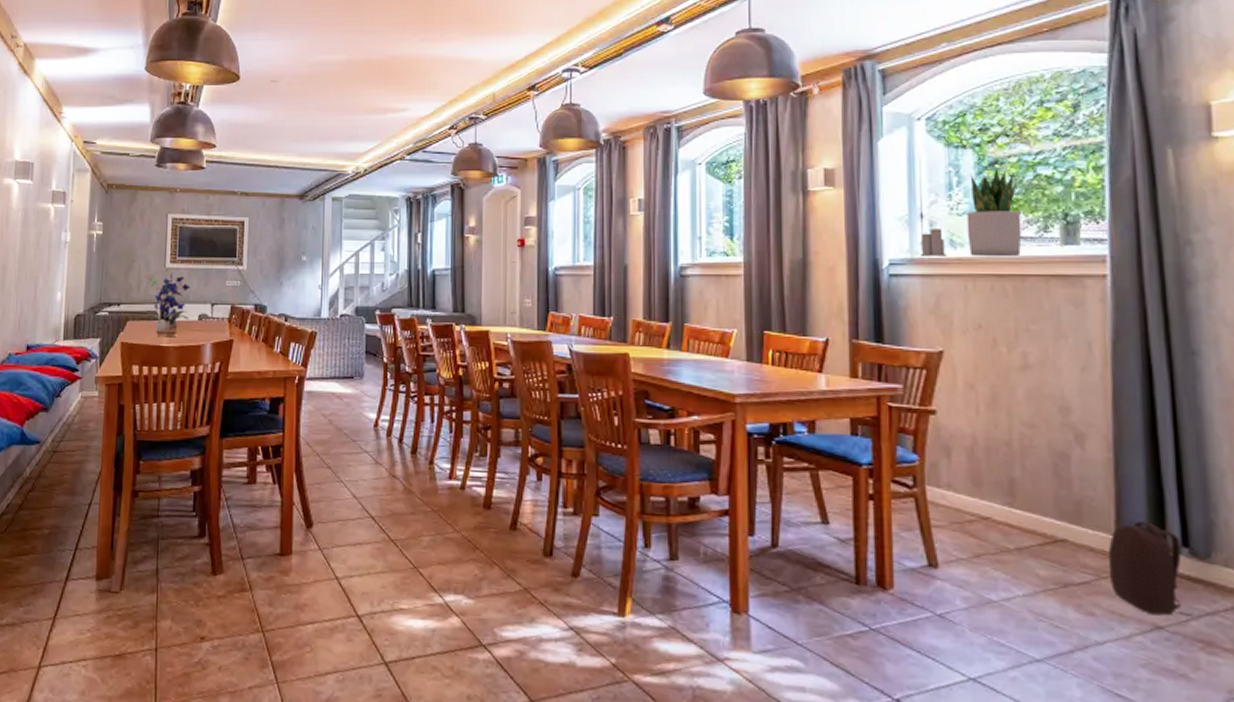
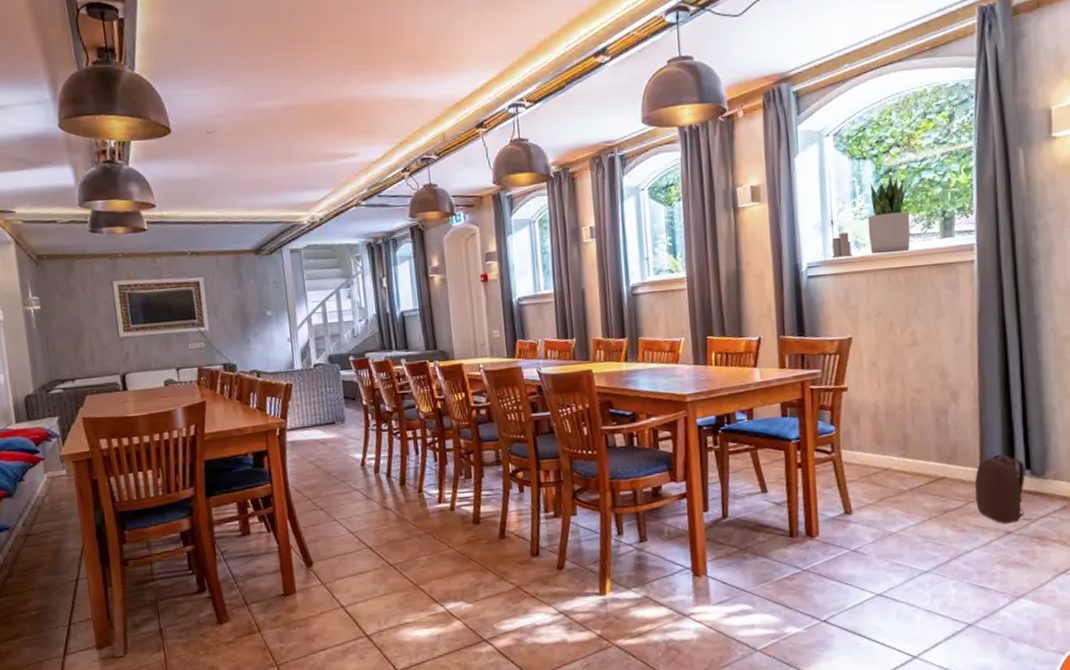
flower arrangement: present [136,272,190,337] -> none [95,341,154,408]

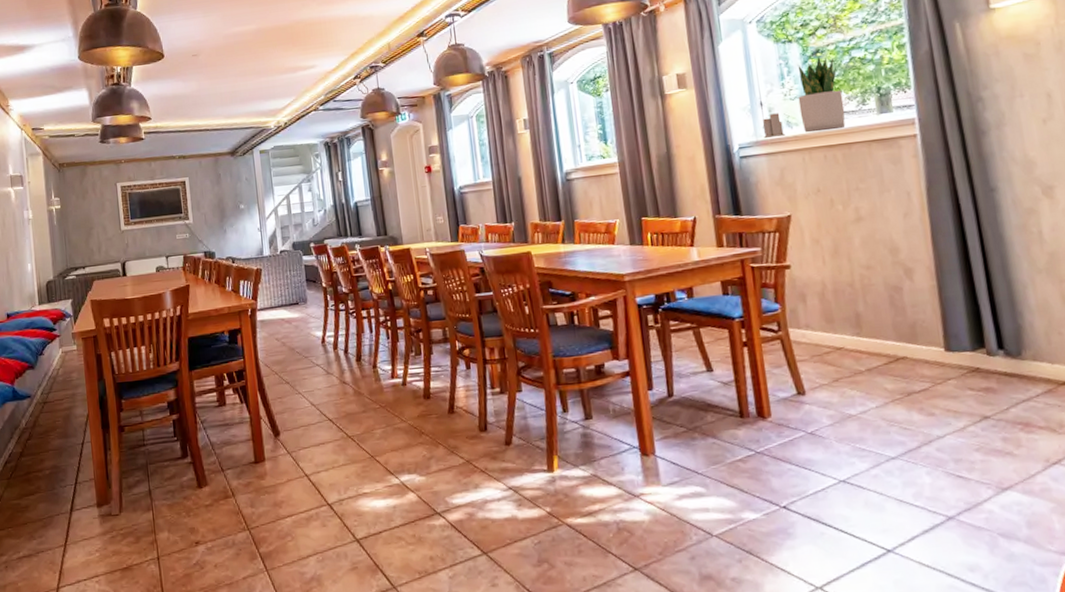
backpack: present [975,454,1032,524] -> none [940,333,1012,408]

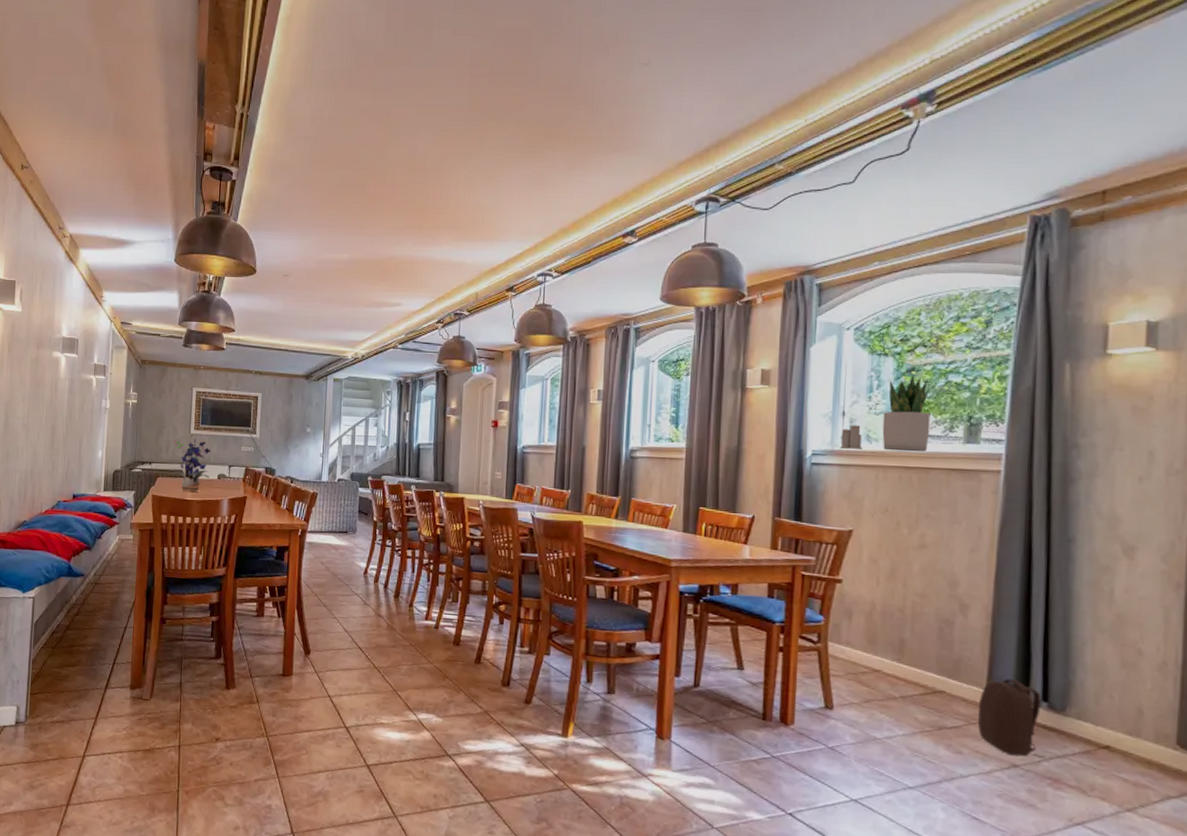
flower arrangement: none [101,233,148,291] -> present [165,437,211,492]
backpack: none [940,333,1012,408] -> present [978,678,1045,758]

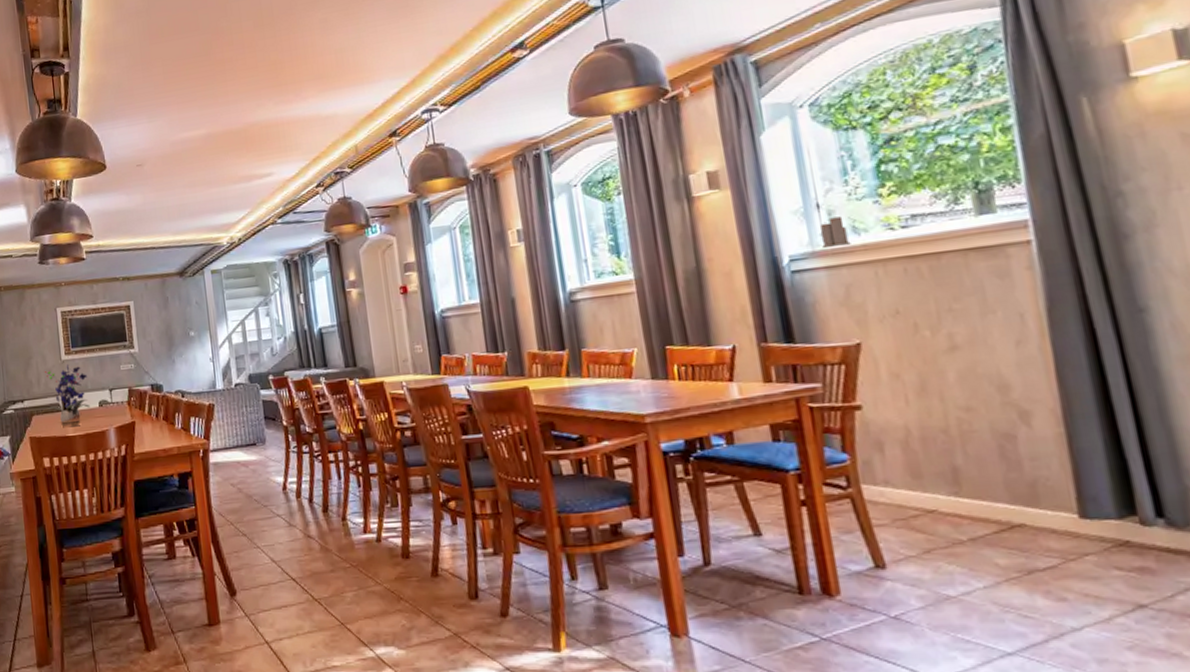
planter: present [882,375,931,452] -> none [865,146,932,241]
backpack: present [978,678,1045,758] -> none [1072,495,1178,594]

